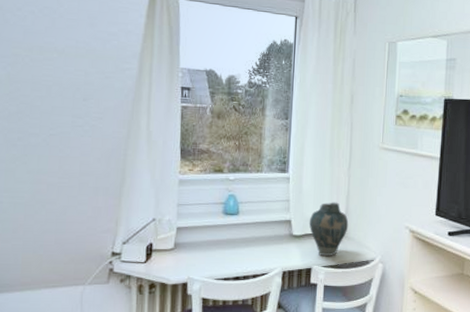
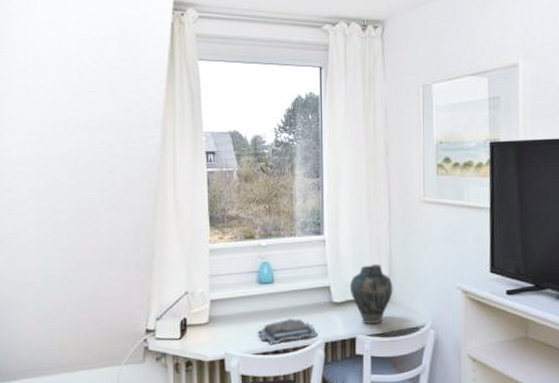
book: none [220,248,279,272] -> present [258,319,320,345]

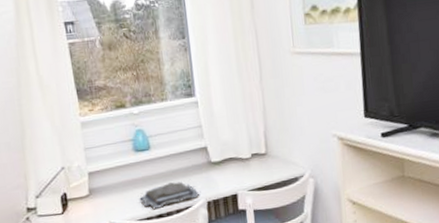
vase: present [349,264,393,325] -> none [226,120,270,180]

